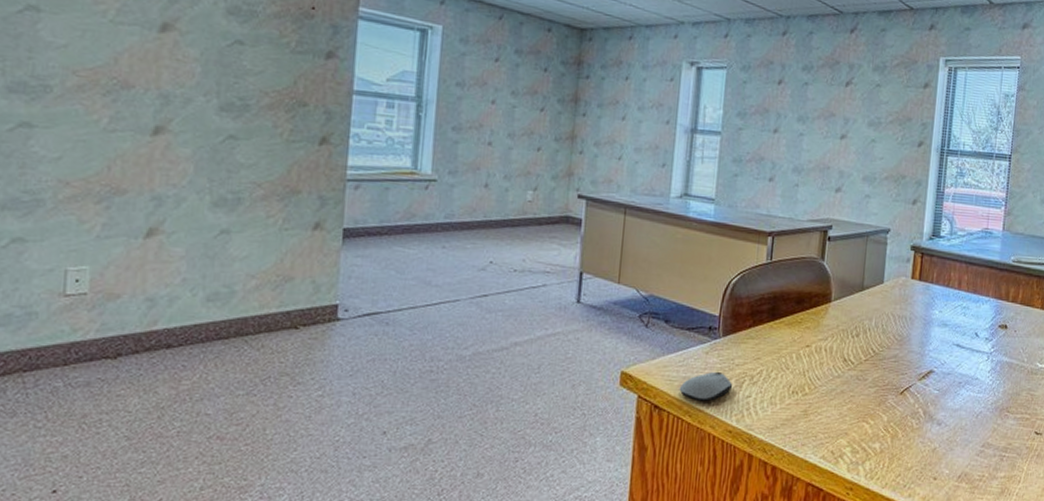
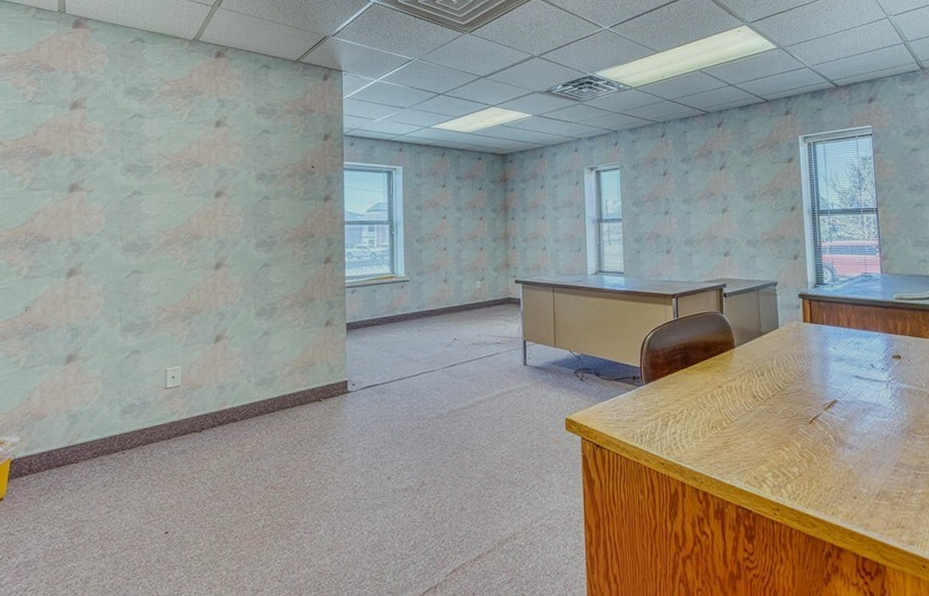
computer mouse: present [679,371,733,402] -> none [615,413,660,440]

